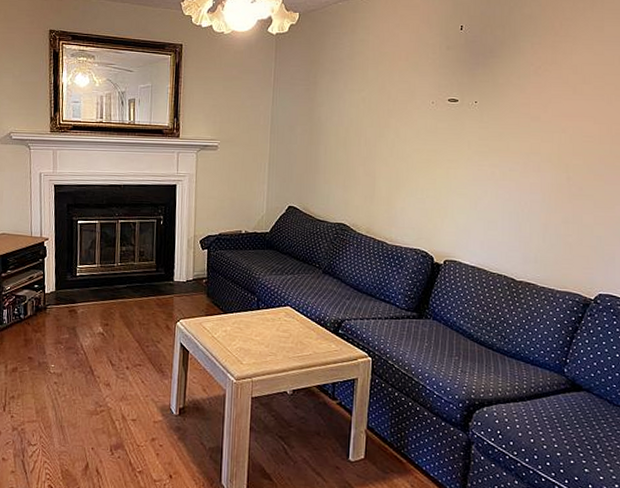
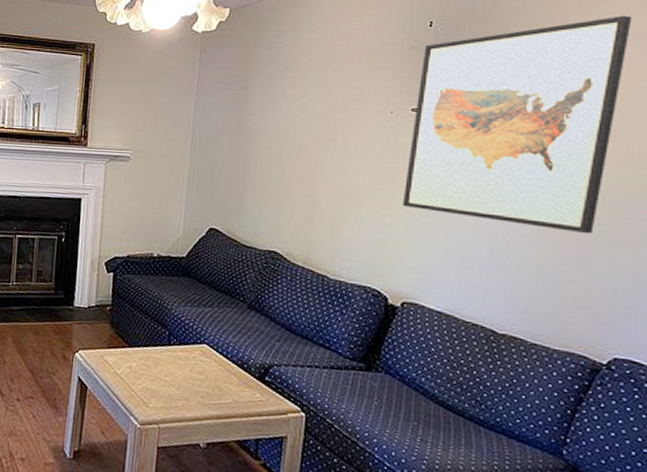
wall art: none [443,22,609,198] -> present [402,15,632,234]

